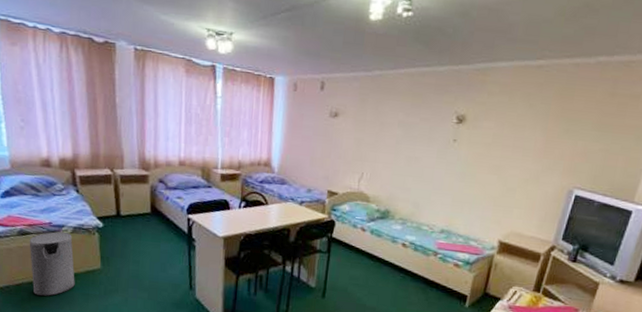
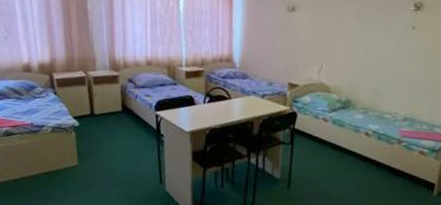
trash bin: present [29,232,75,297] -> none [13,132,55,193]

